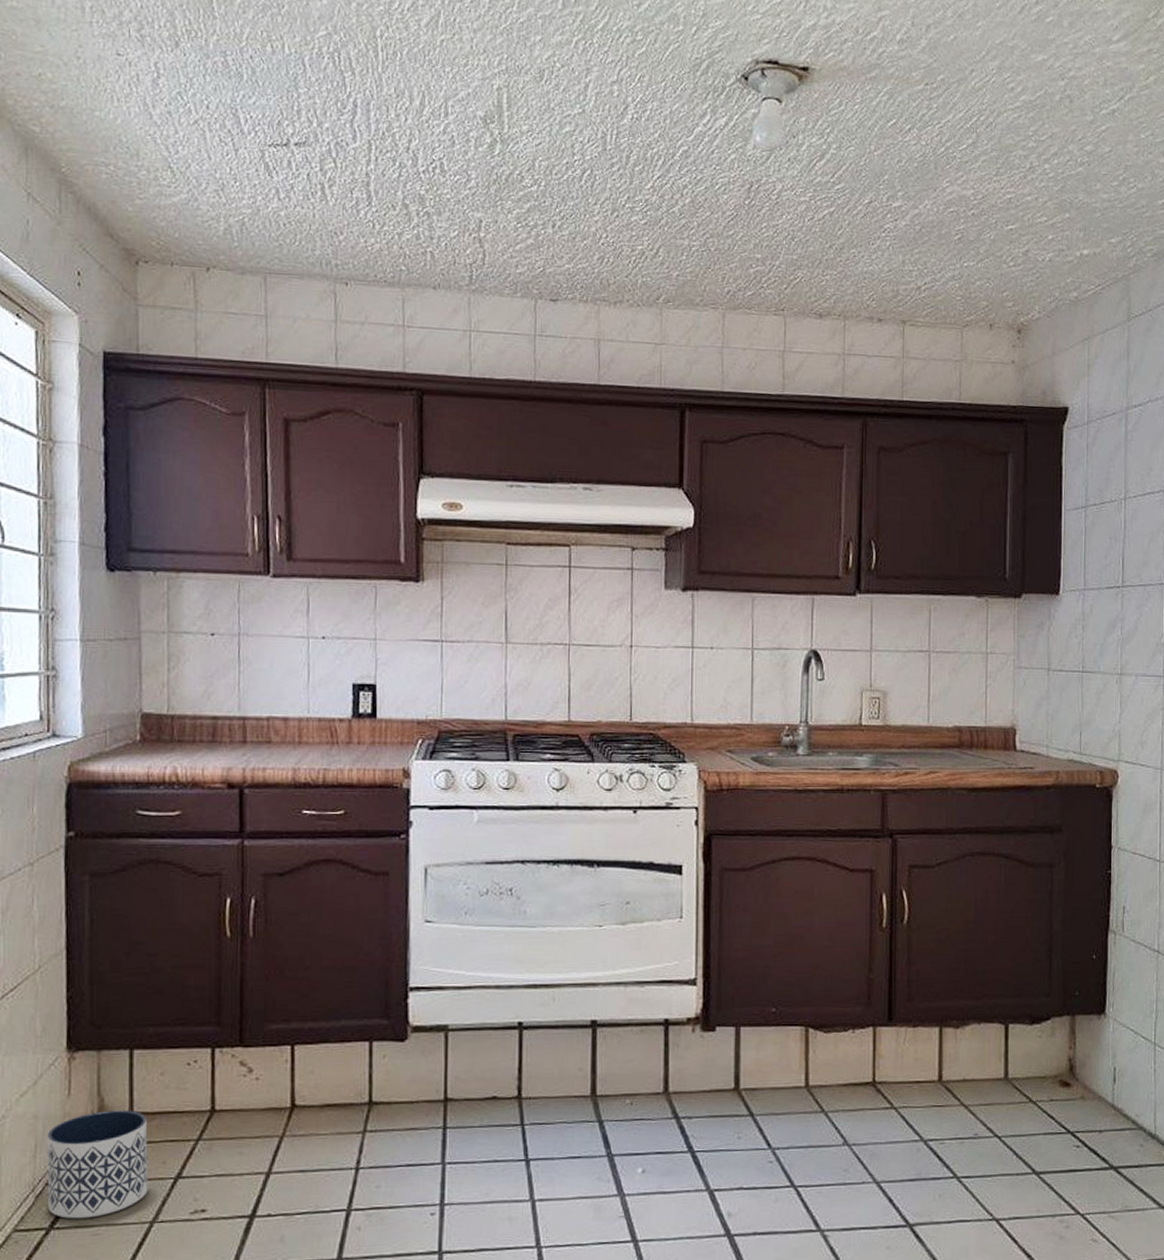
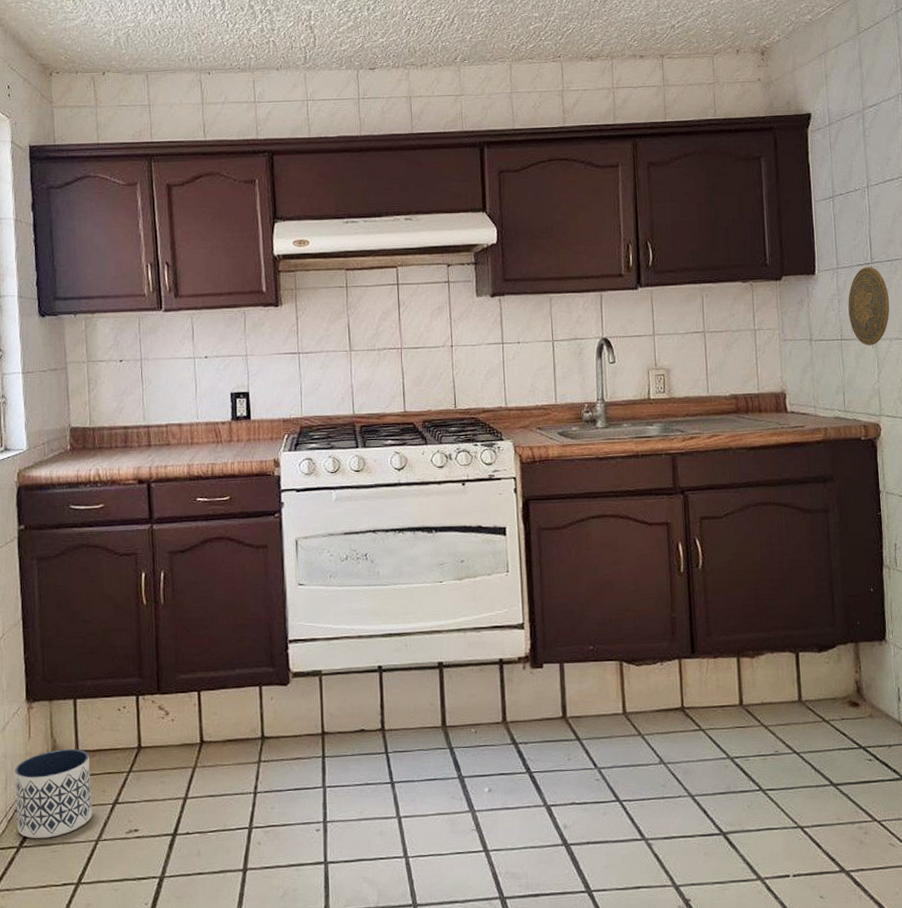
decorative plate: none [1093,590,1139,681] -> present [848,266,890,346]

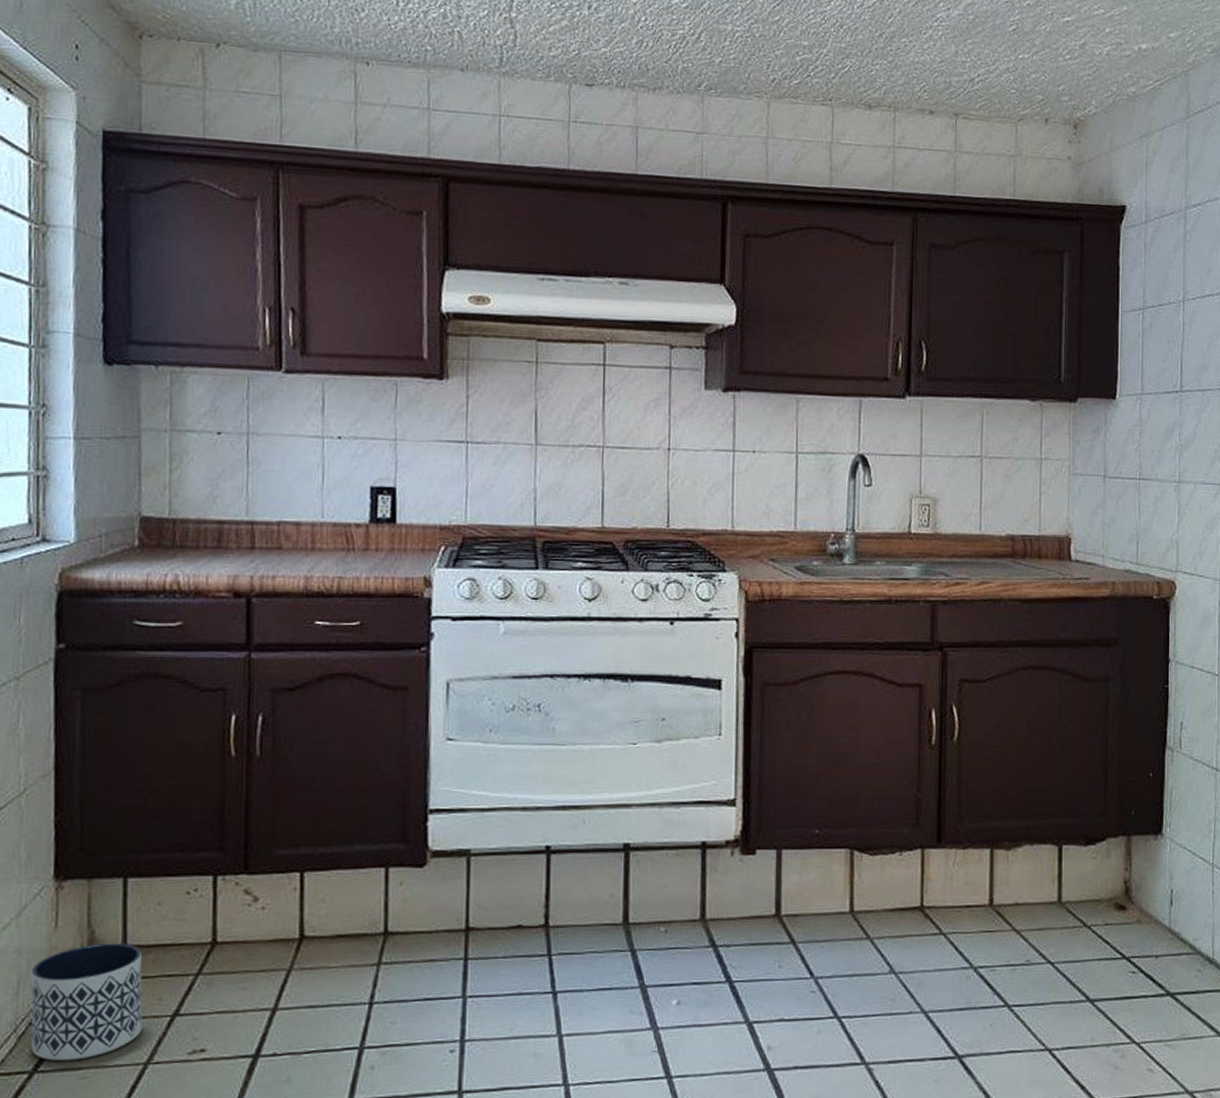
decorative plate: present [848,266,890,346] -> none [1150,394,1198,489]

